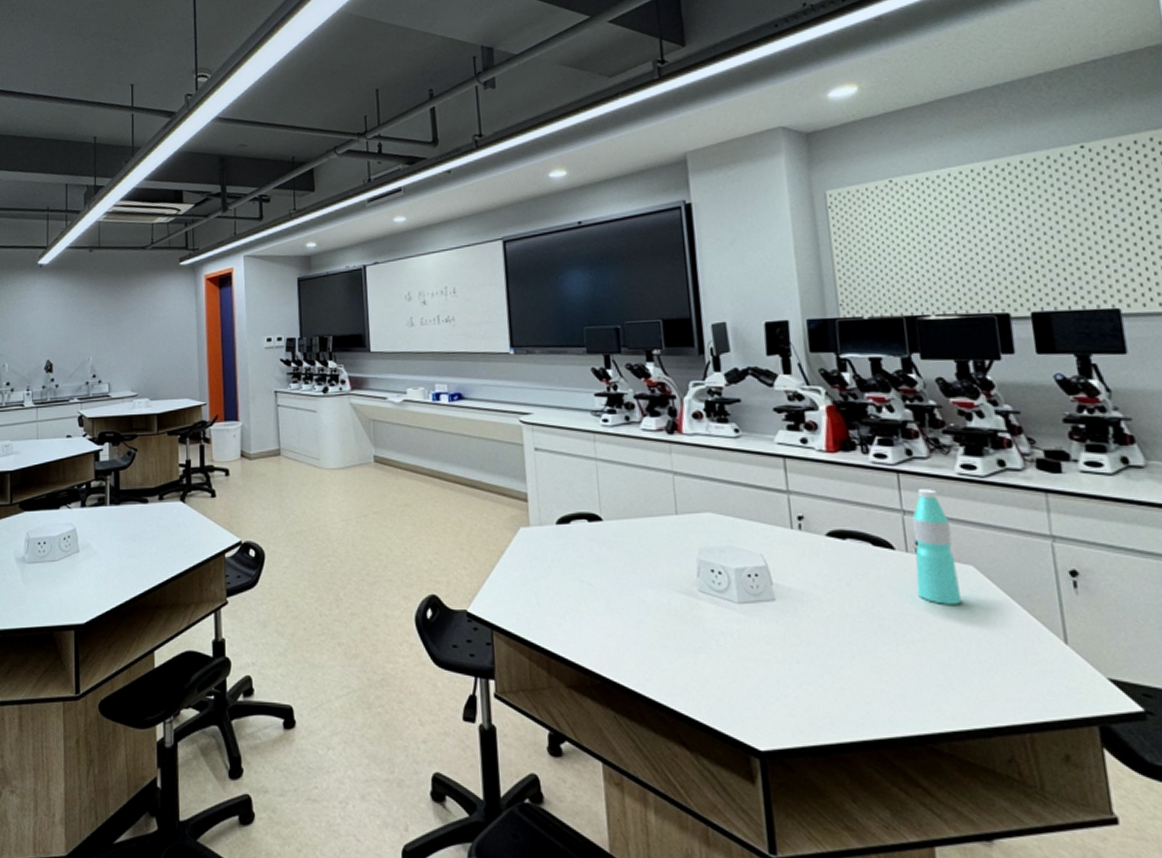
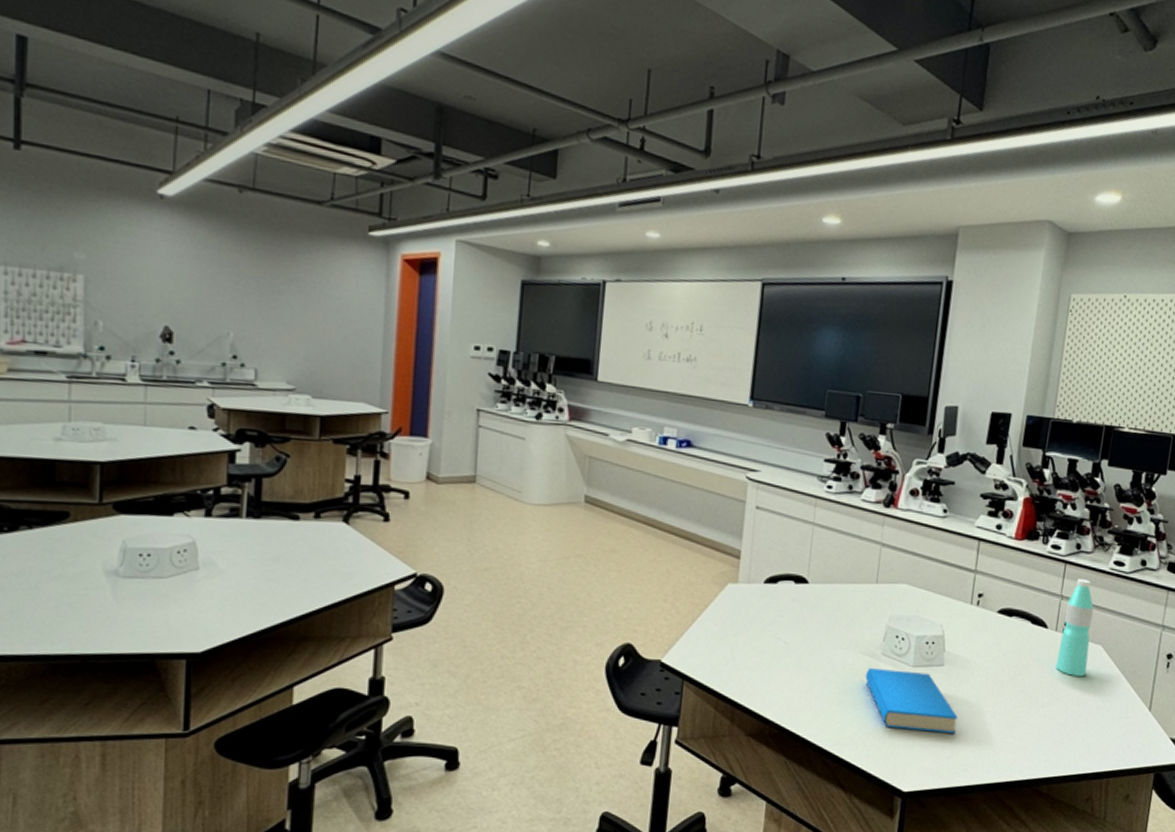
book: none [685,606,808,679] -> present [865,667,958,733]

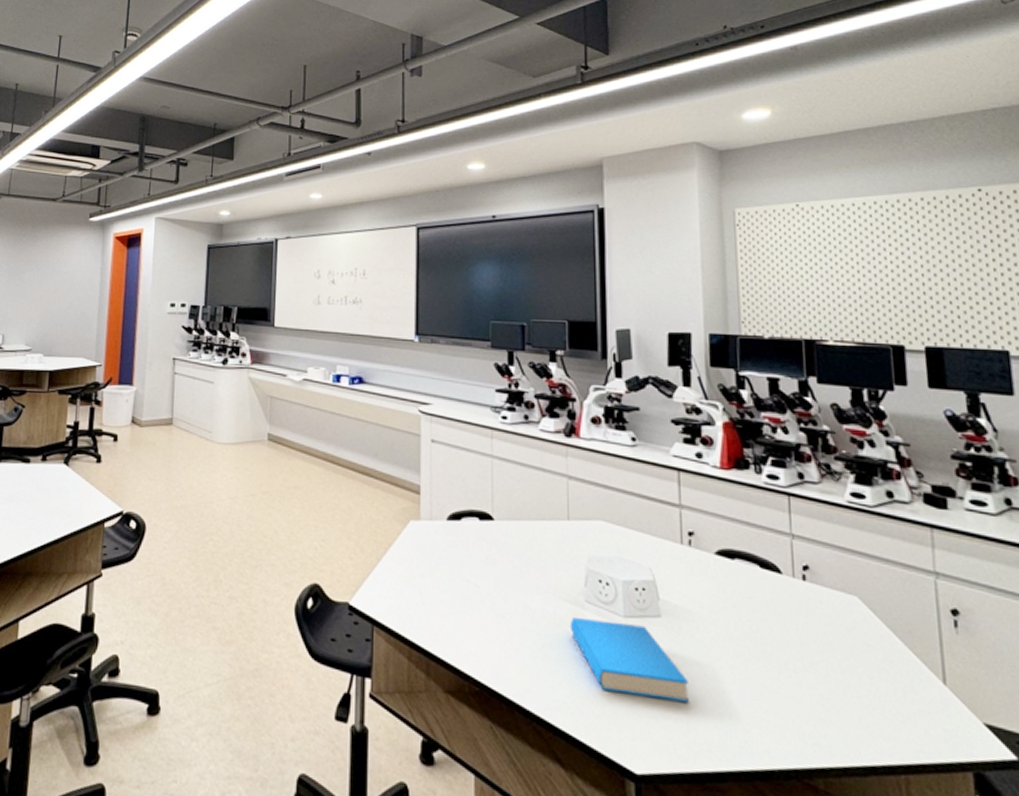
water bottle: present [1056,579,1094,676] -> none [801,514,845,635]

